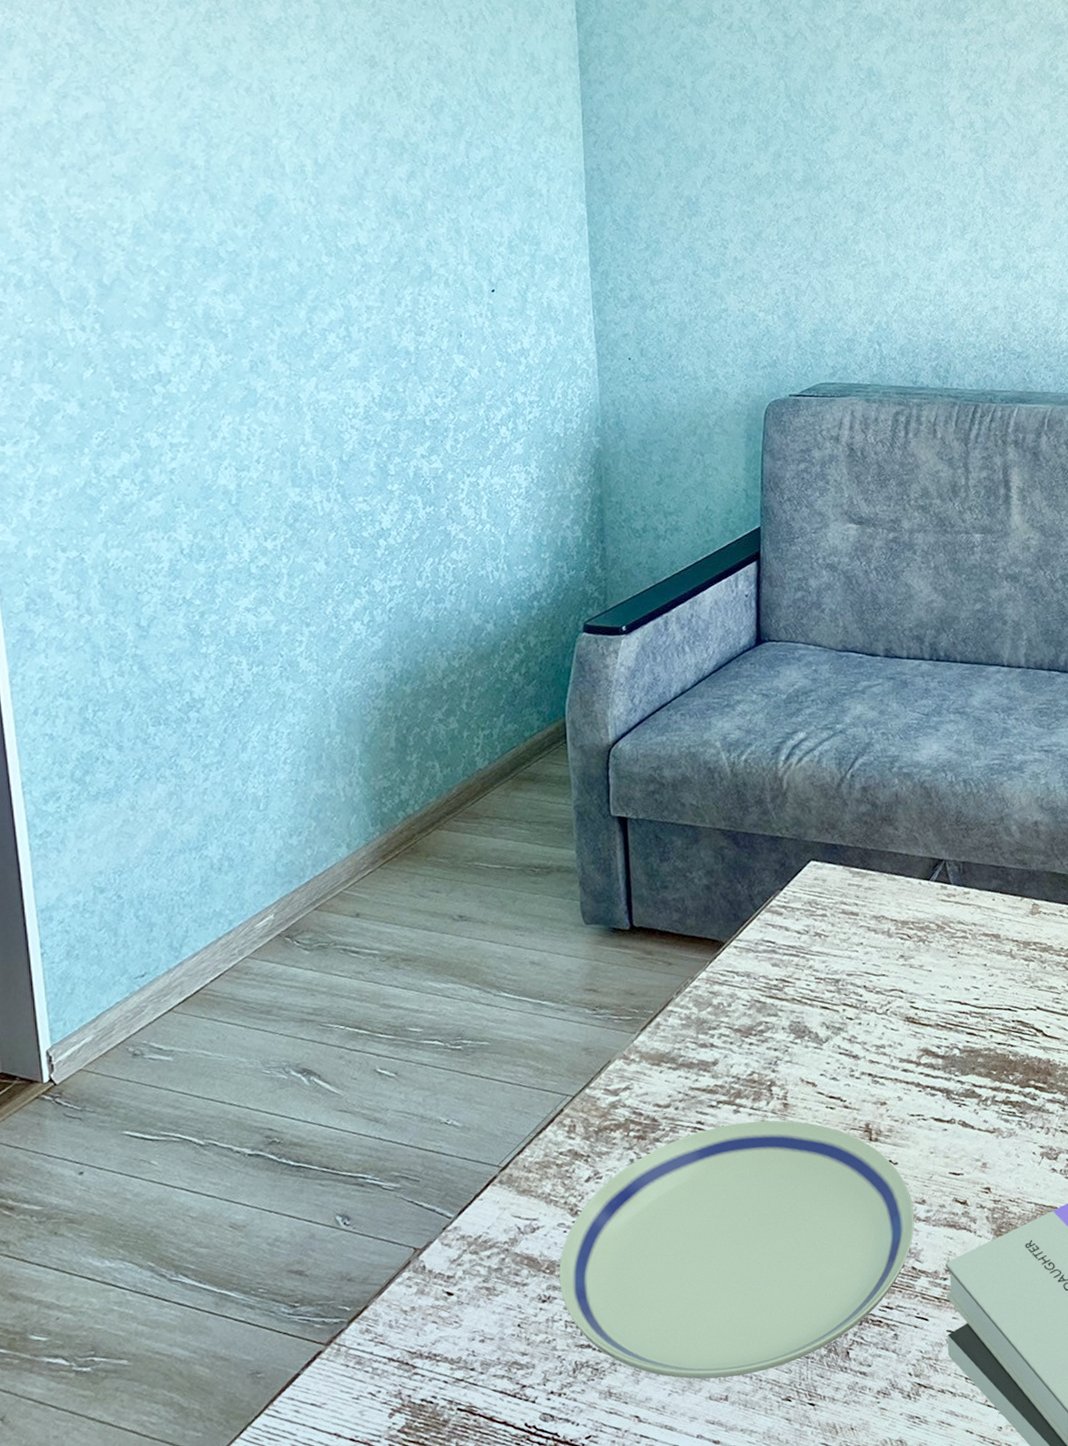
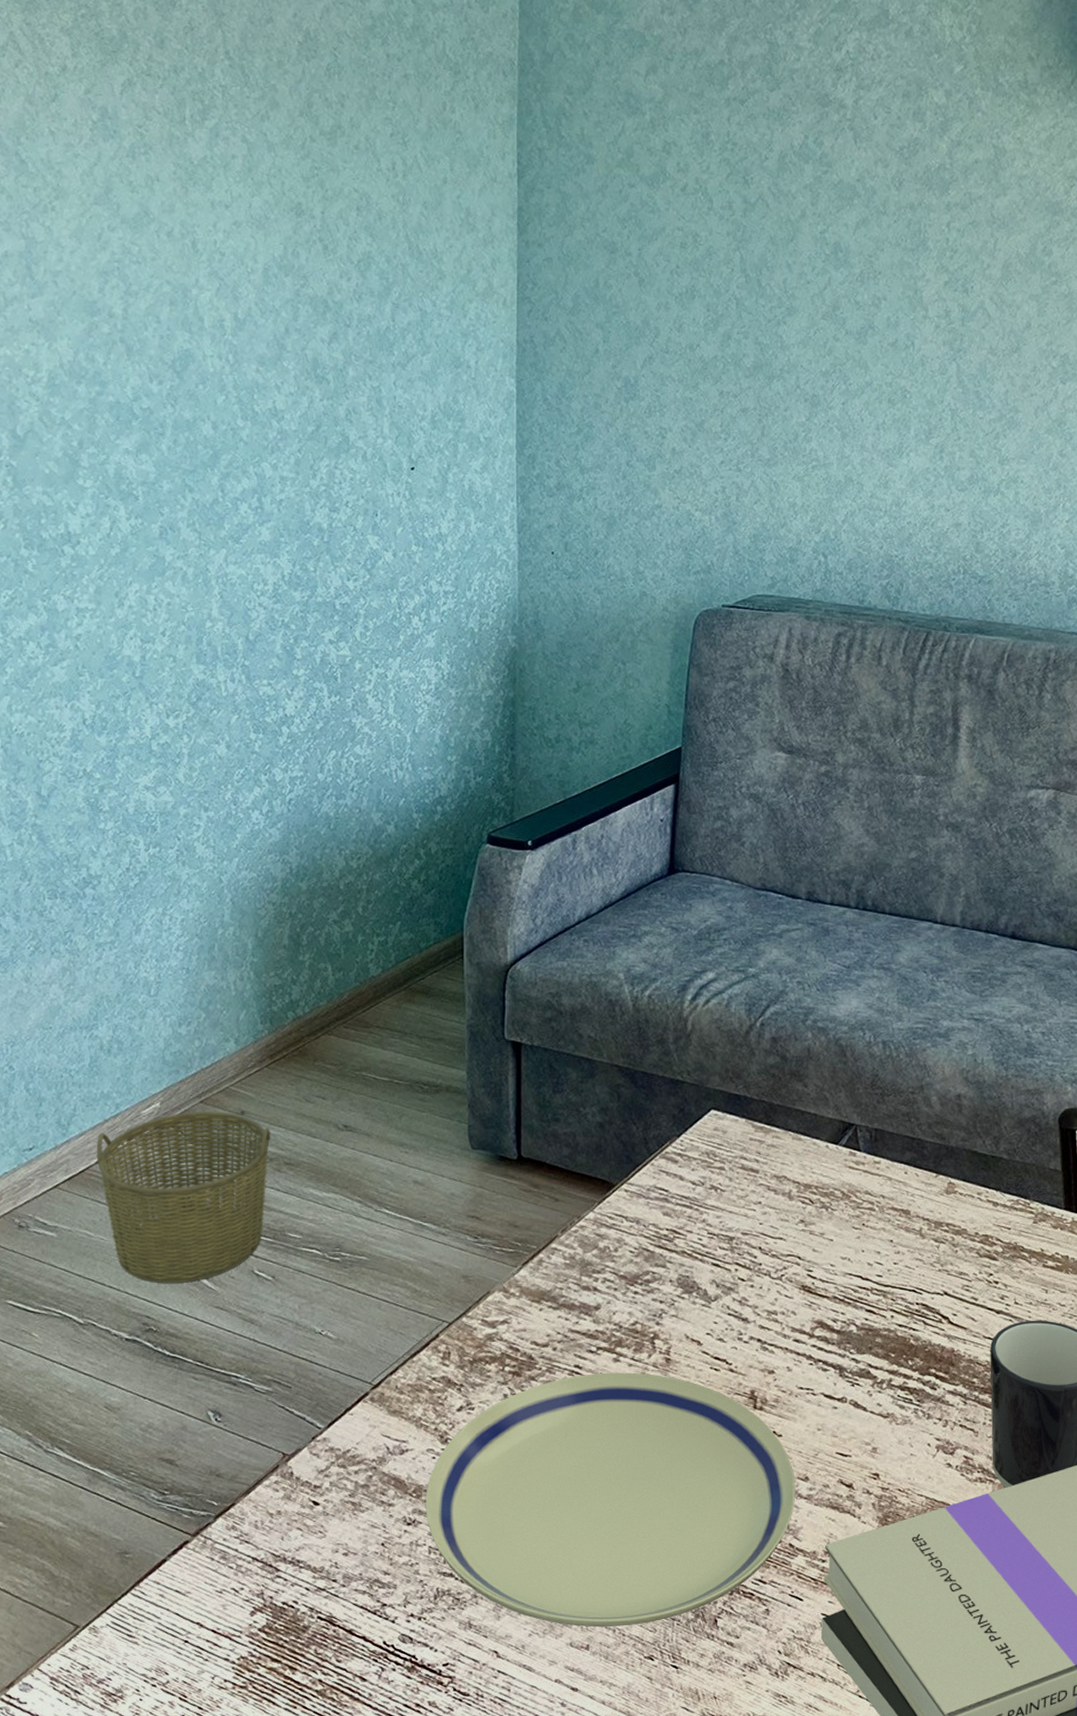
basket: none [210,916,387,1094] -> present [96,1112,271,1283]

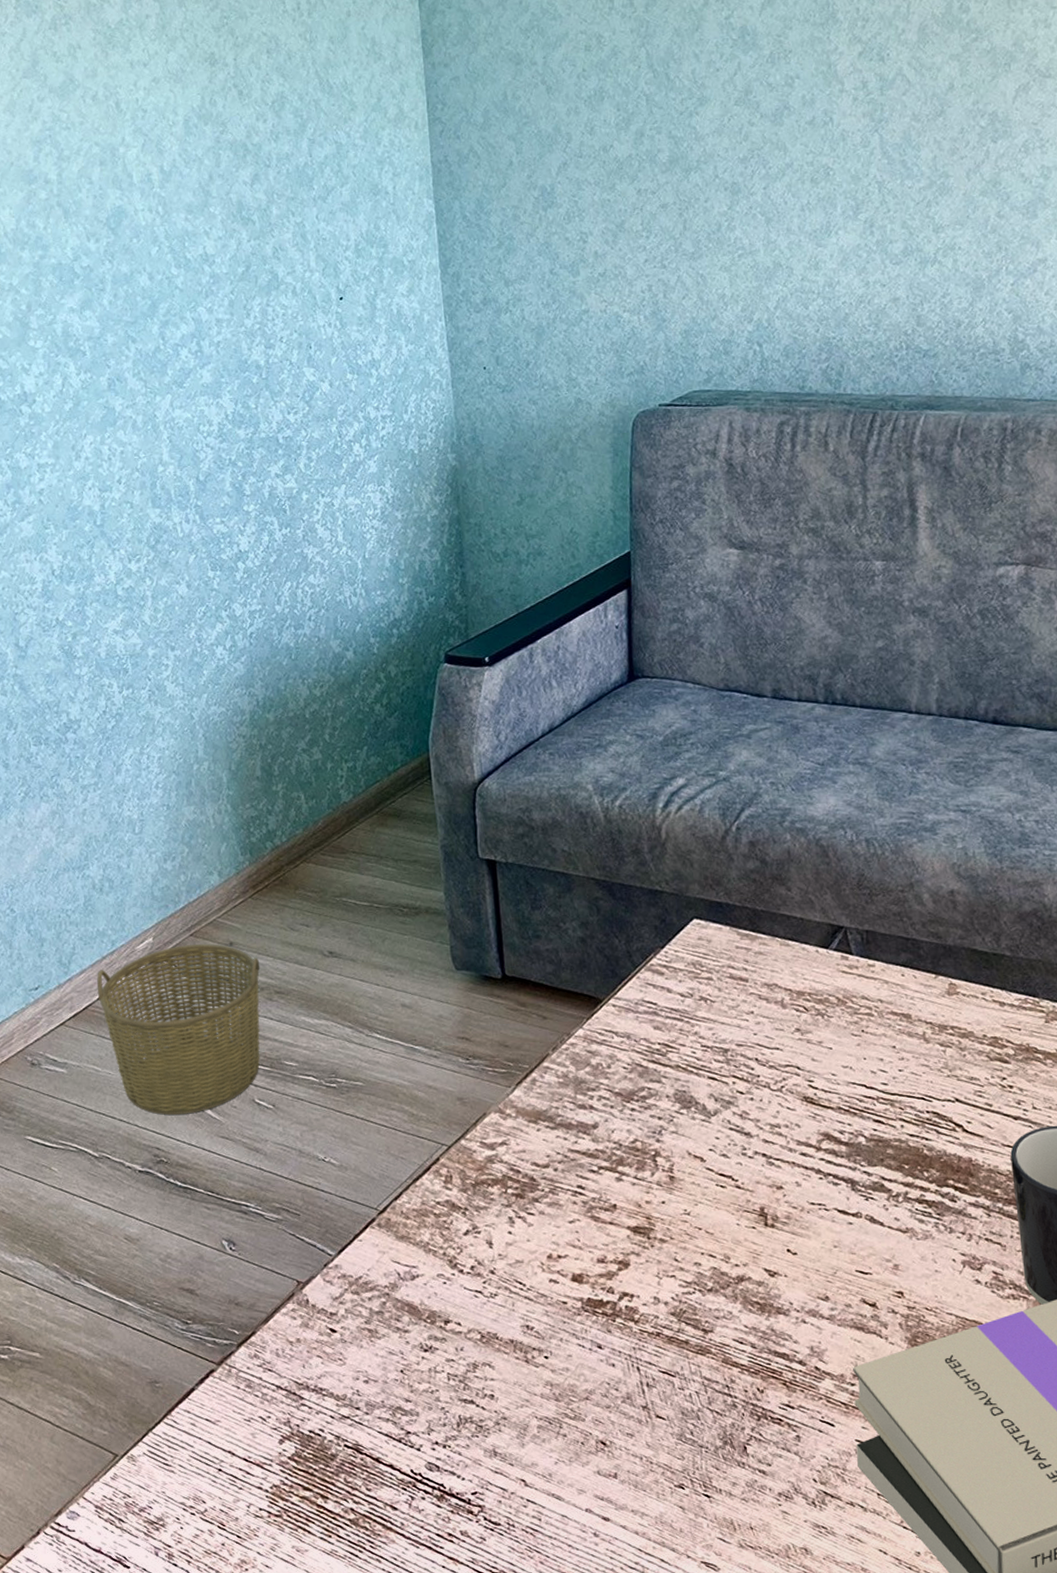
plate: present [426,1372,796,1628] -> none [440,1191,817,1455]

